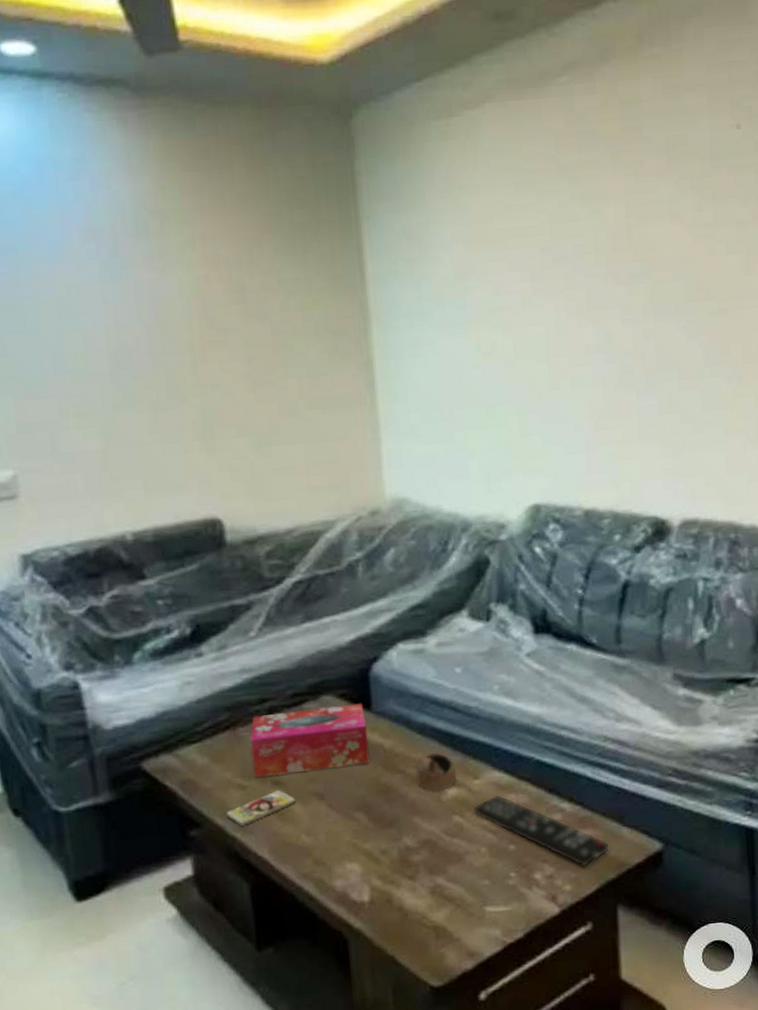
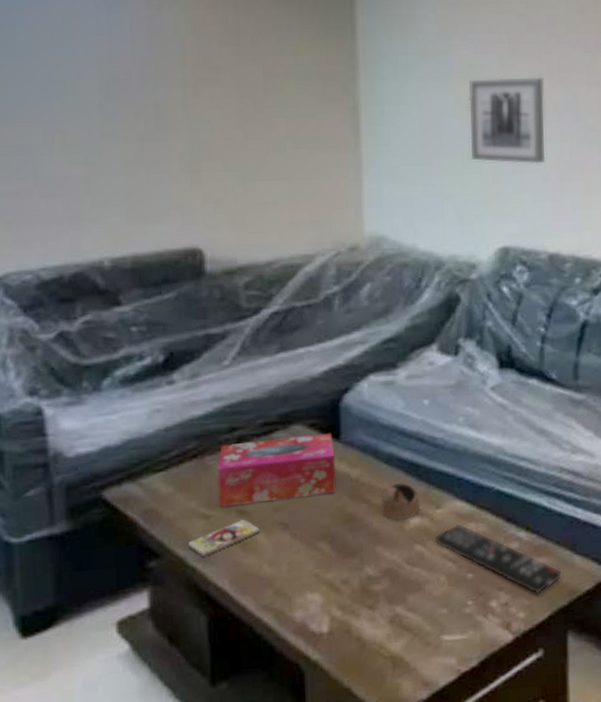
wall art: none [490,316,577,413] -> present [469,77,546,164]

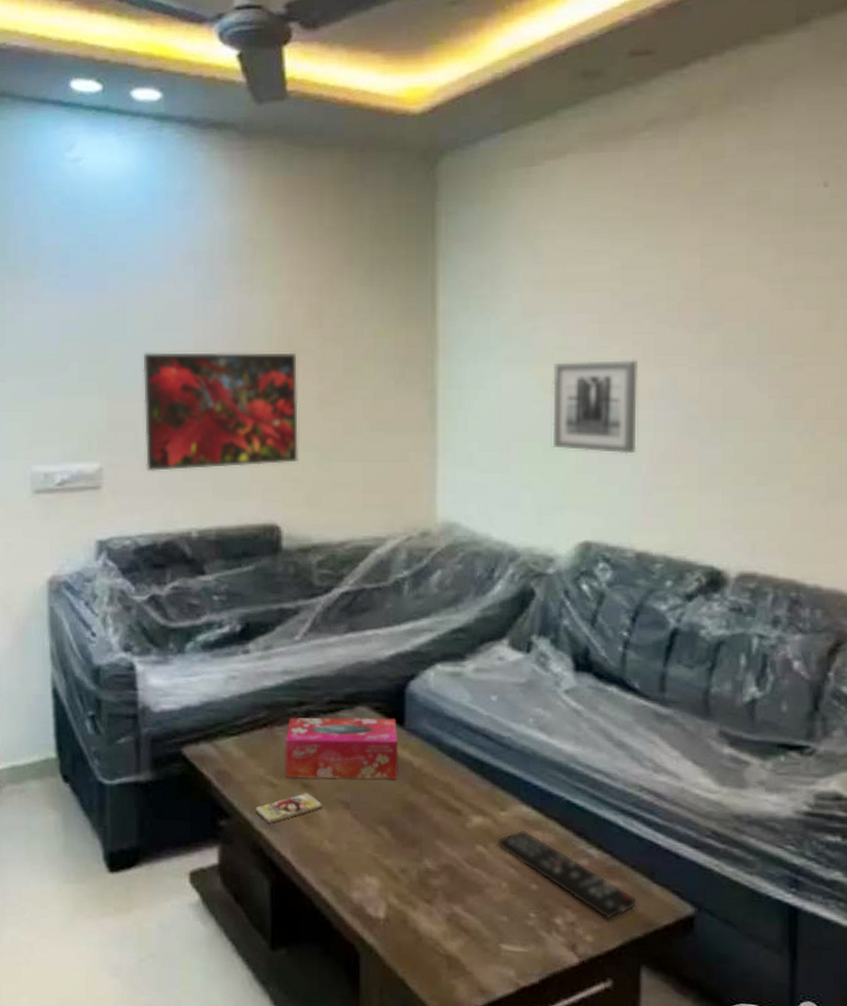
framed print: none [38,69,220,200] -> present [143,351,299,472]
cup: present [379,482,420,520] -> none [441,777,484,817]

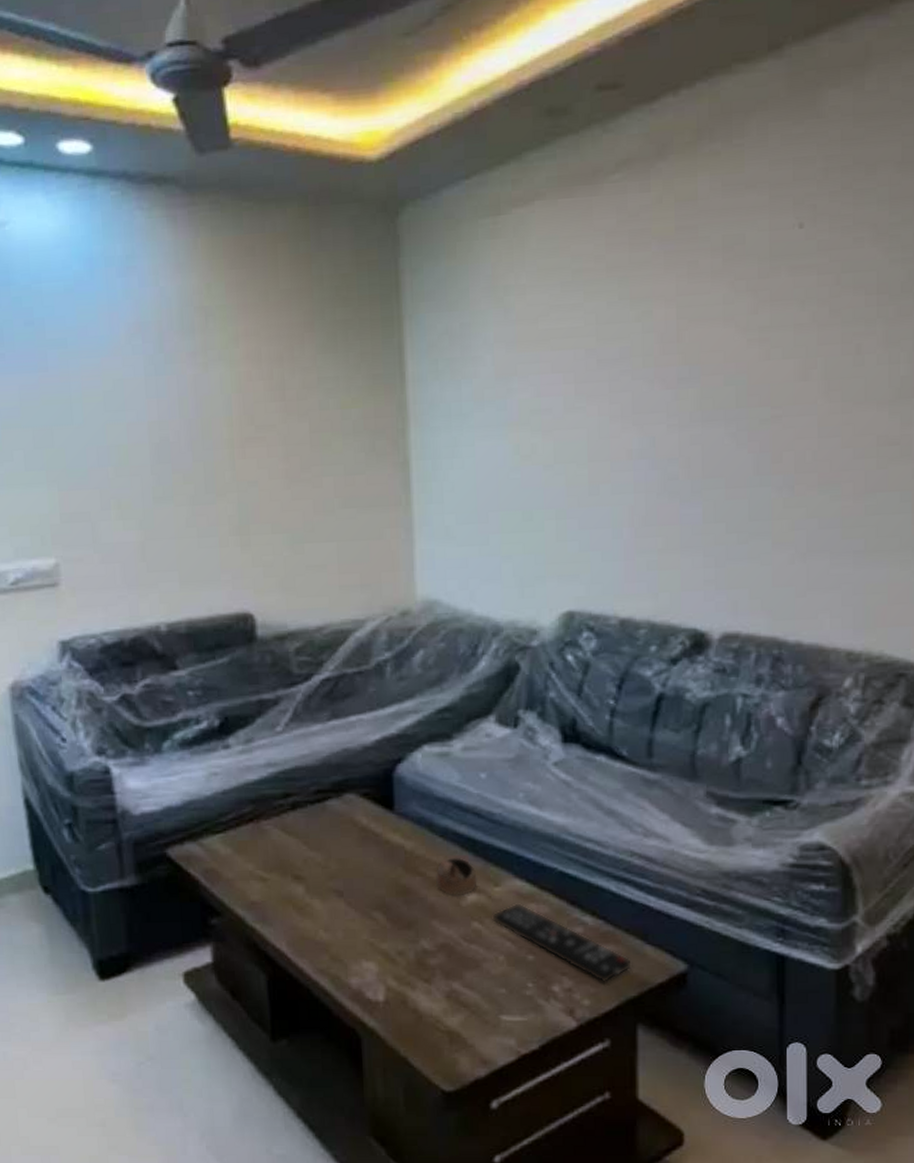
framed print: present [143,351,299,472] -> none [93,428,269,565]
smartphone: present [255,793,322,823] -> none [246,885,315,917]
tissue box: present [285,717,398,779] -> none [273,803,391,871]
cup: none [441,777,484,817] -> present [435,857,477,895]
wall art: present [552,360,637,454] -> none [529,420,617,519]

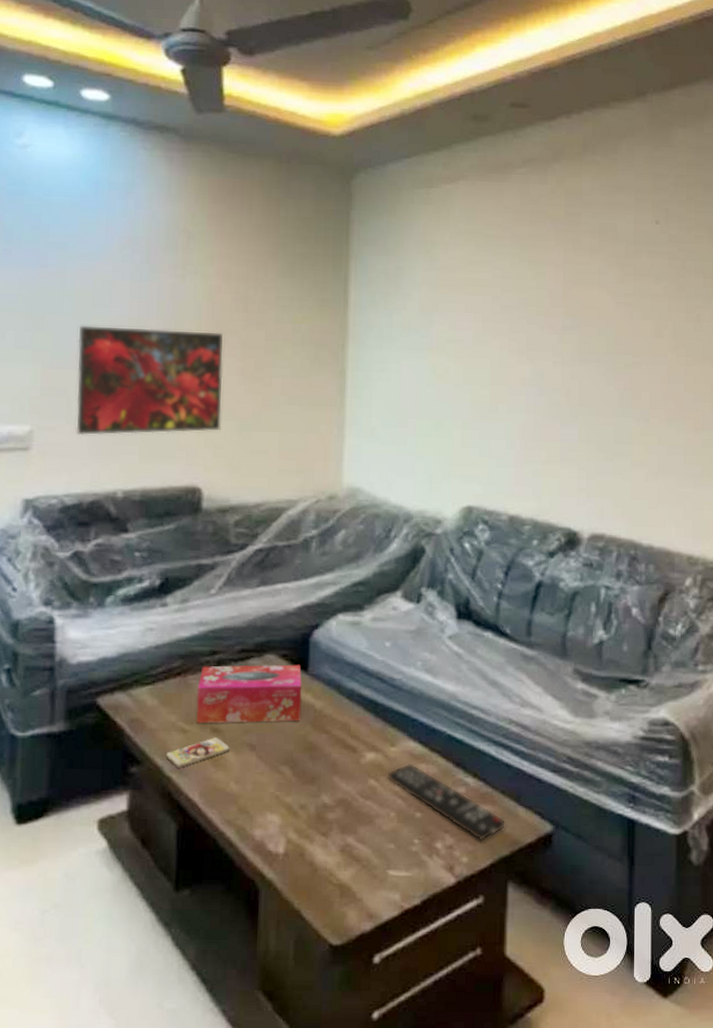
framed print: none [93,428,269,565] -> present [76,324,224,436]
smartphone: none [246,885,315,917] -> present [165,737,230,767]
tissue box: none [273,803,391,871] -> present [196,664,302,724]
cup: present [435,857,477,895] -> none [339,717,376,753]

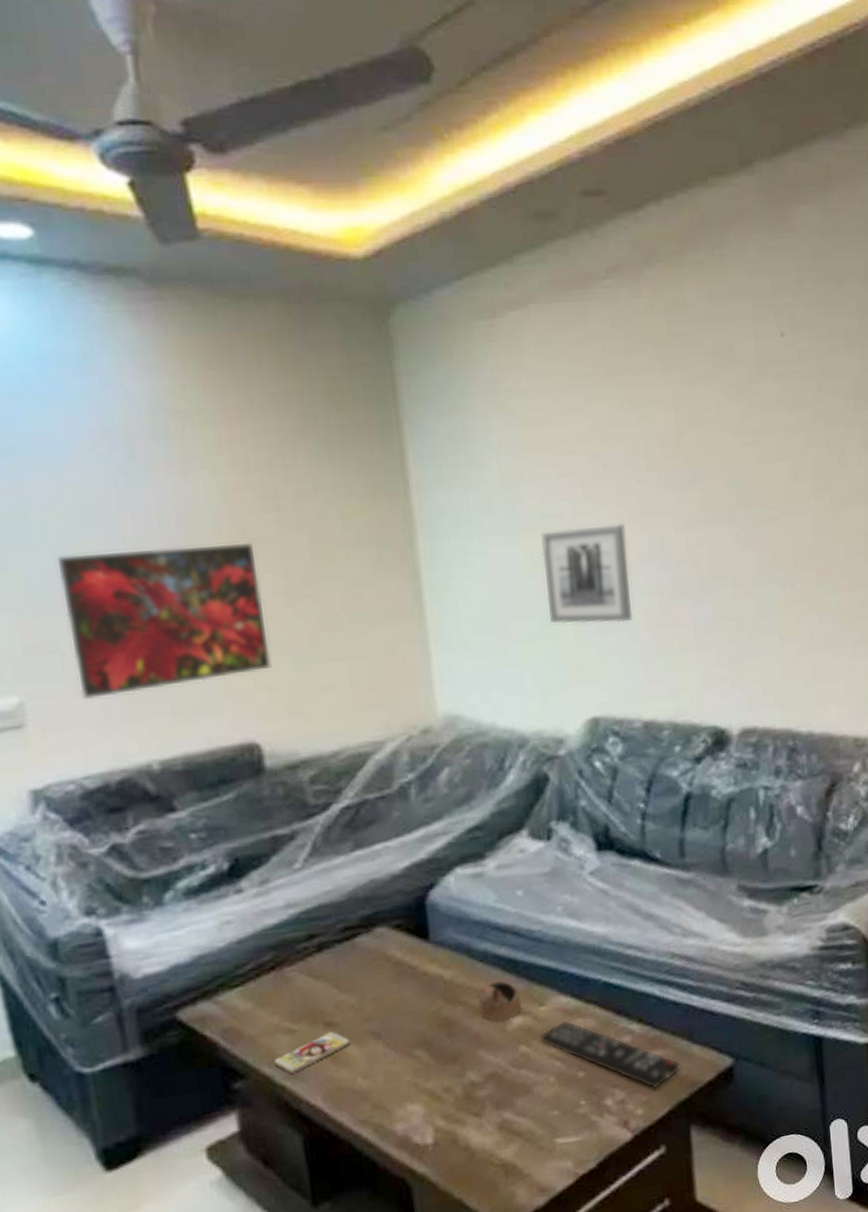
tissue box: present [196,664,302,724] -> none [298,933,430,1021]
cup: none [339,717,376,753] -> present [478,980,522,1021]
wall art: none [442,352,513,432] -> present [541,524,633,624]

